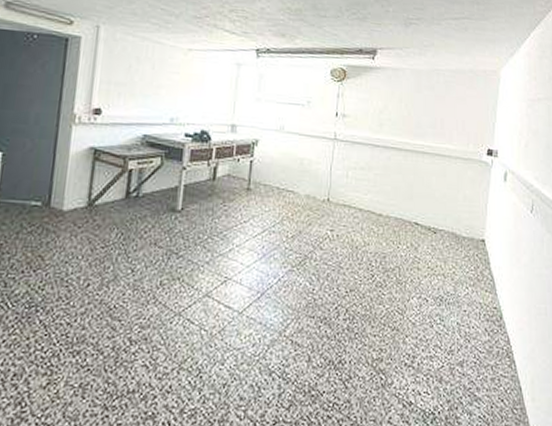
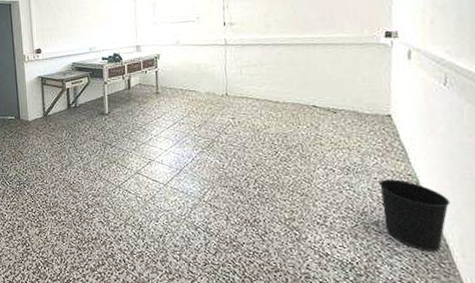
wastebasket: none [468,312,527,396] -> present [379,179,451,252]

